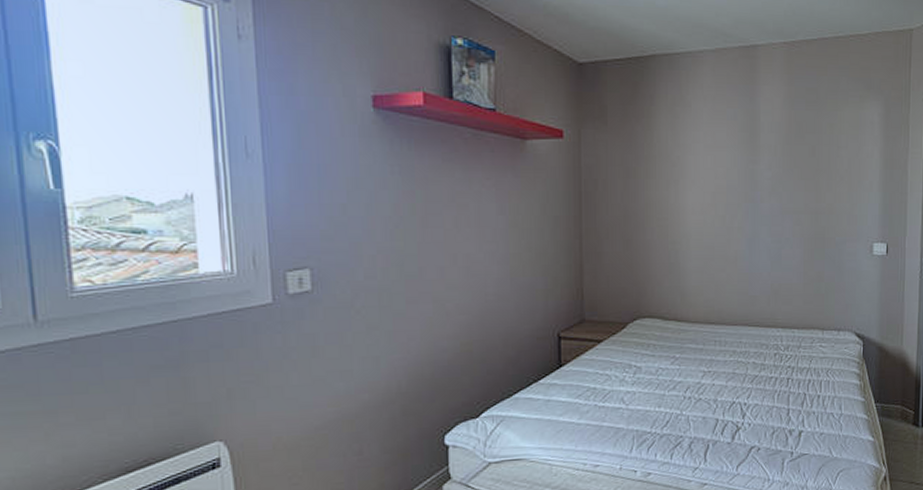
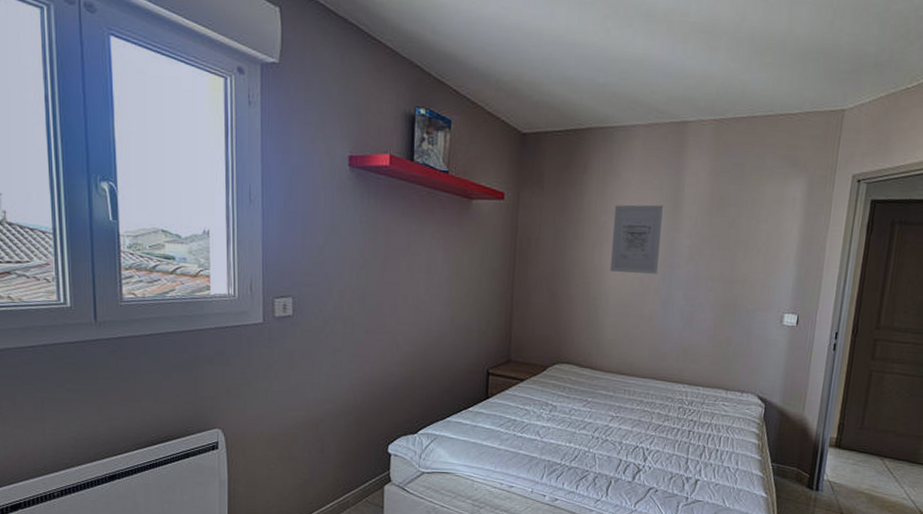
wall art: none [687,135,741,211] -> present [609,204,664,274]

